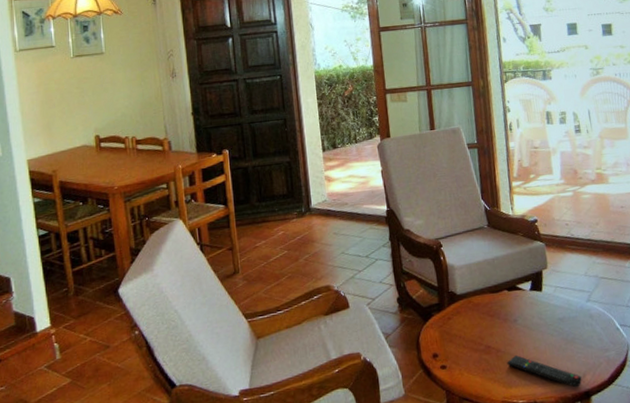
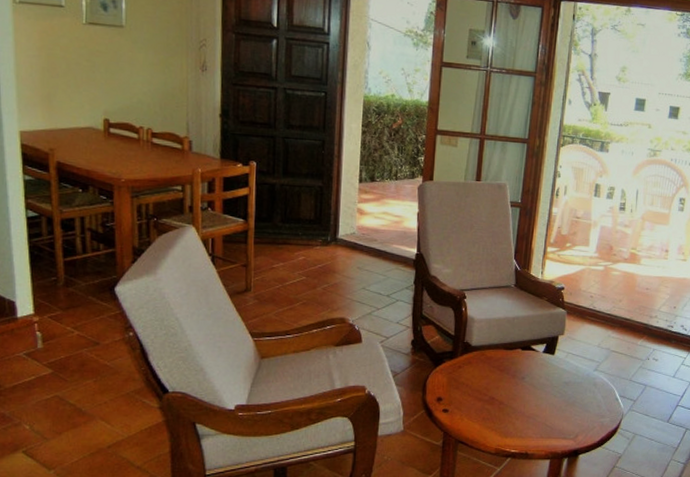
remote control: present [507,354,582,388] -> none [507,409,574,445]

